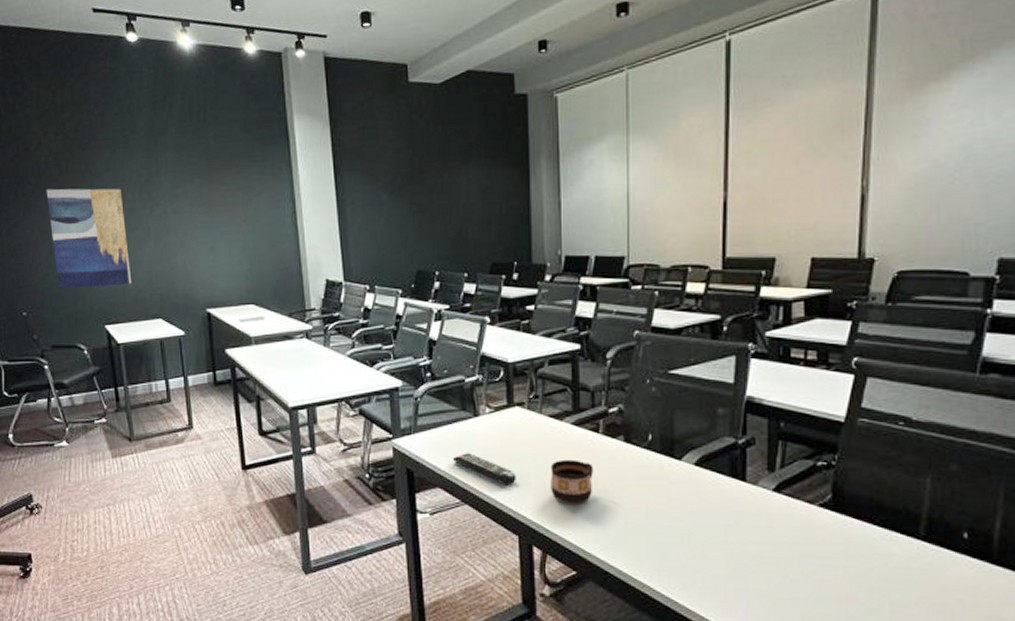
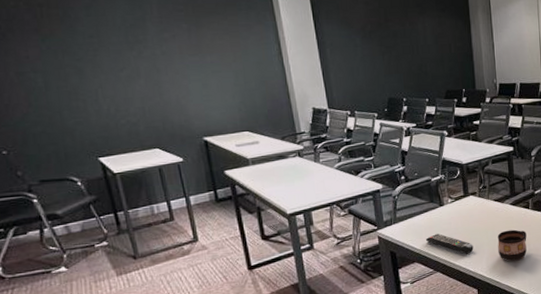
wall art: present [46,188,132,290] -> none [19,32,124,128]

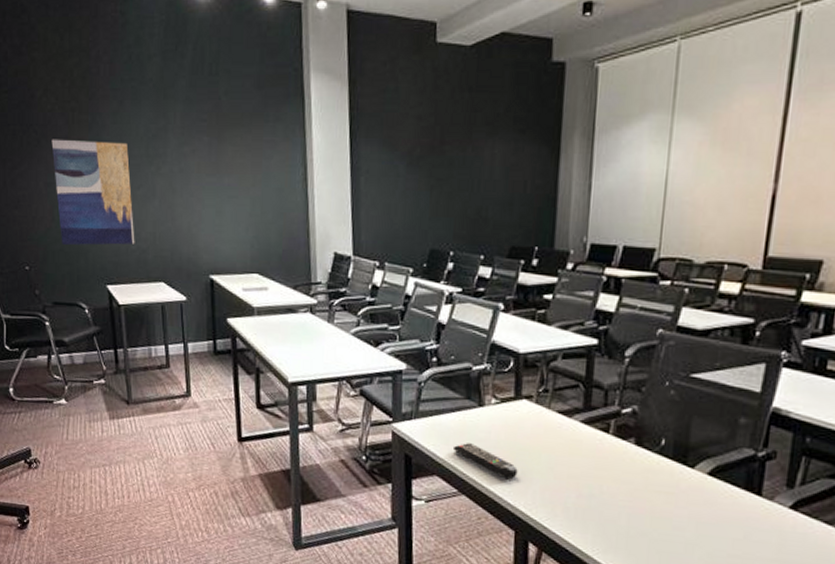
wall art: none [19,32,124,128] -> present [51,139,135,246]
cup: present [497,229,527,262] -> none [552,457,600,505]

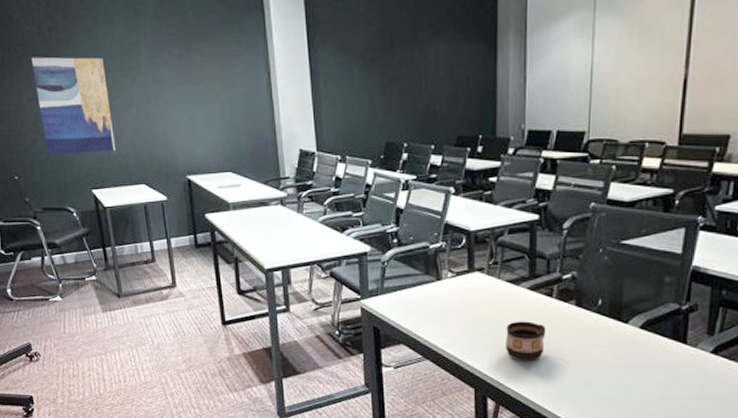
remote control: present [452,443,518,480] -> none [415,314,474,344]
cup: none [552,457,600,505] -> present [506,321,546,362]

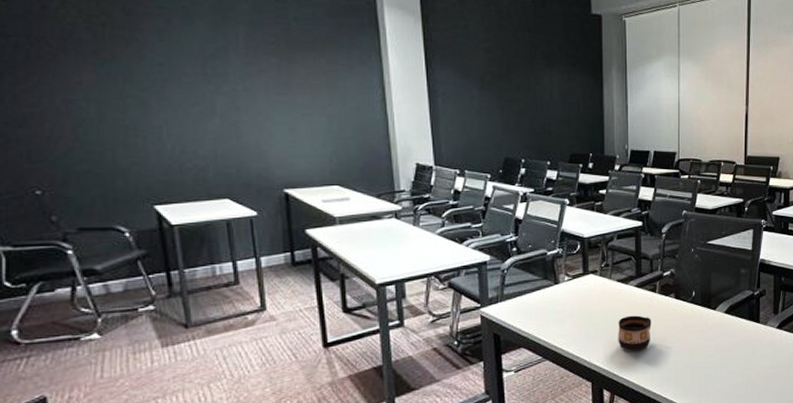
wall art: present [31,57,116,155] -> none [73,53,191,166]

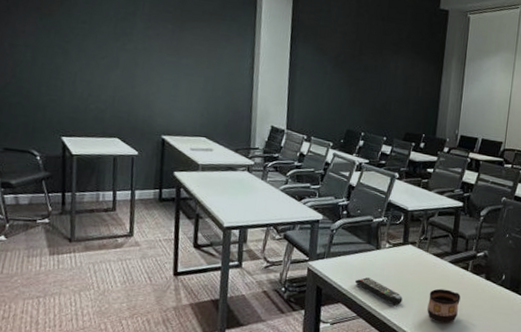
remote control: none [535,316,590,341] -> present [354,277,403,306]

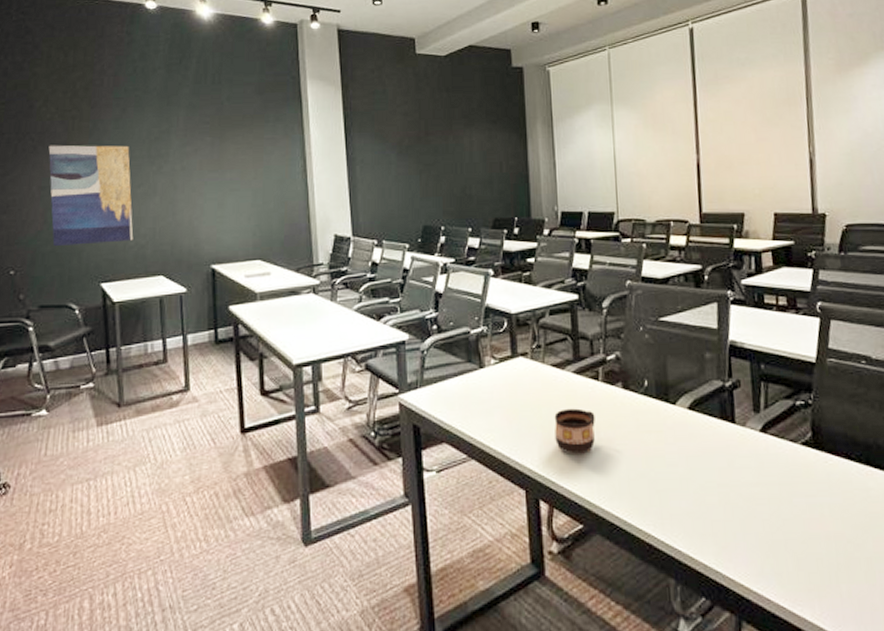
wall art: none [20,8,97,104] -> present [48,145,134,247]
remote control: present [354,277,403,306] -> none [458,406,522,438]

